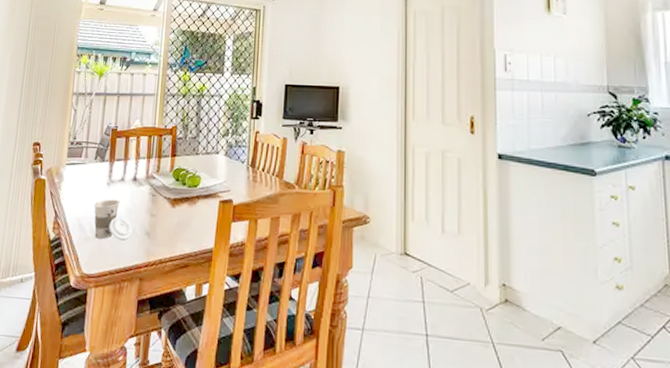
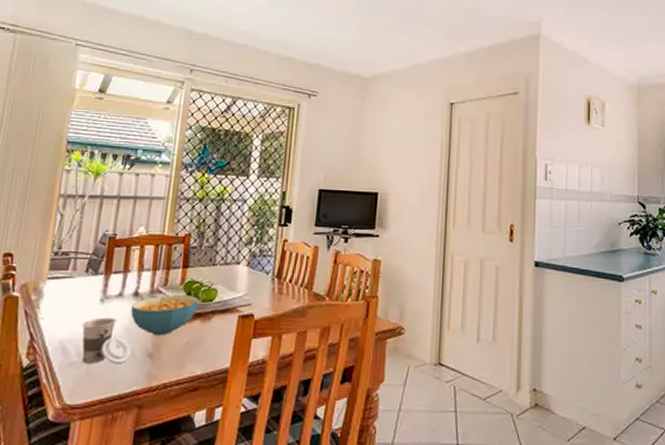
cereal bowl: none [131,181,186,217] -> present [130,295,199,336]

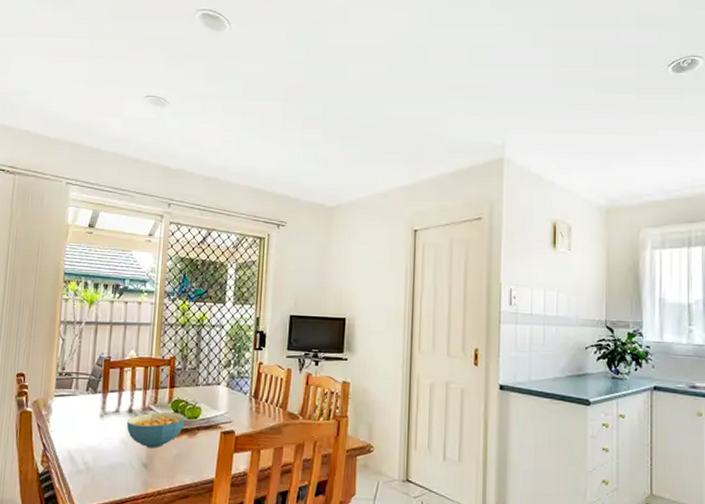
cup: present [81,317,131,364] -> none [85,431,129,473]

